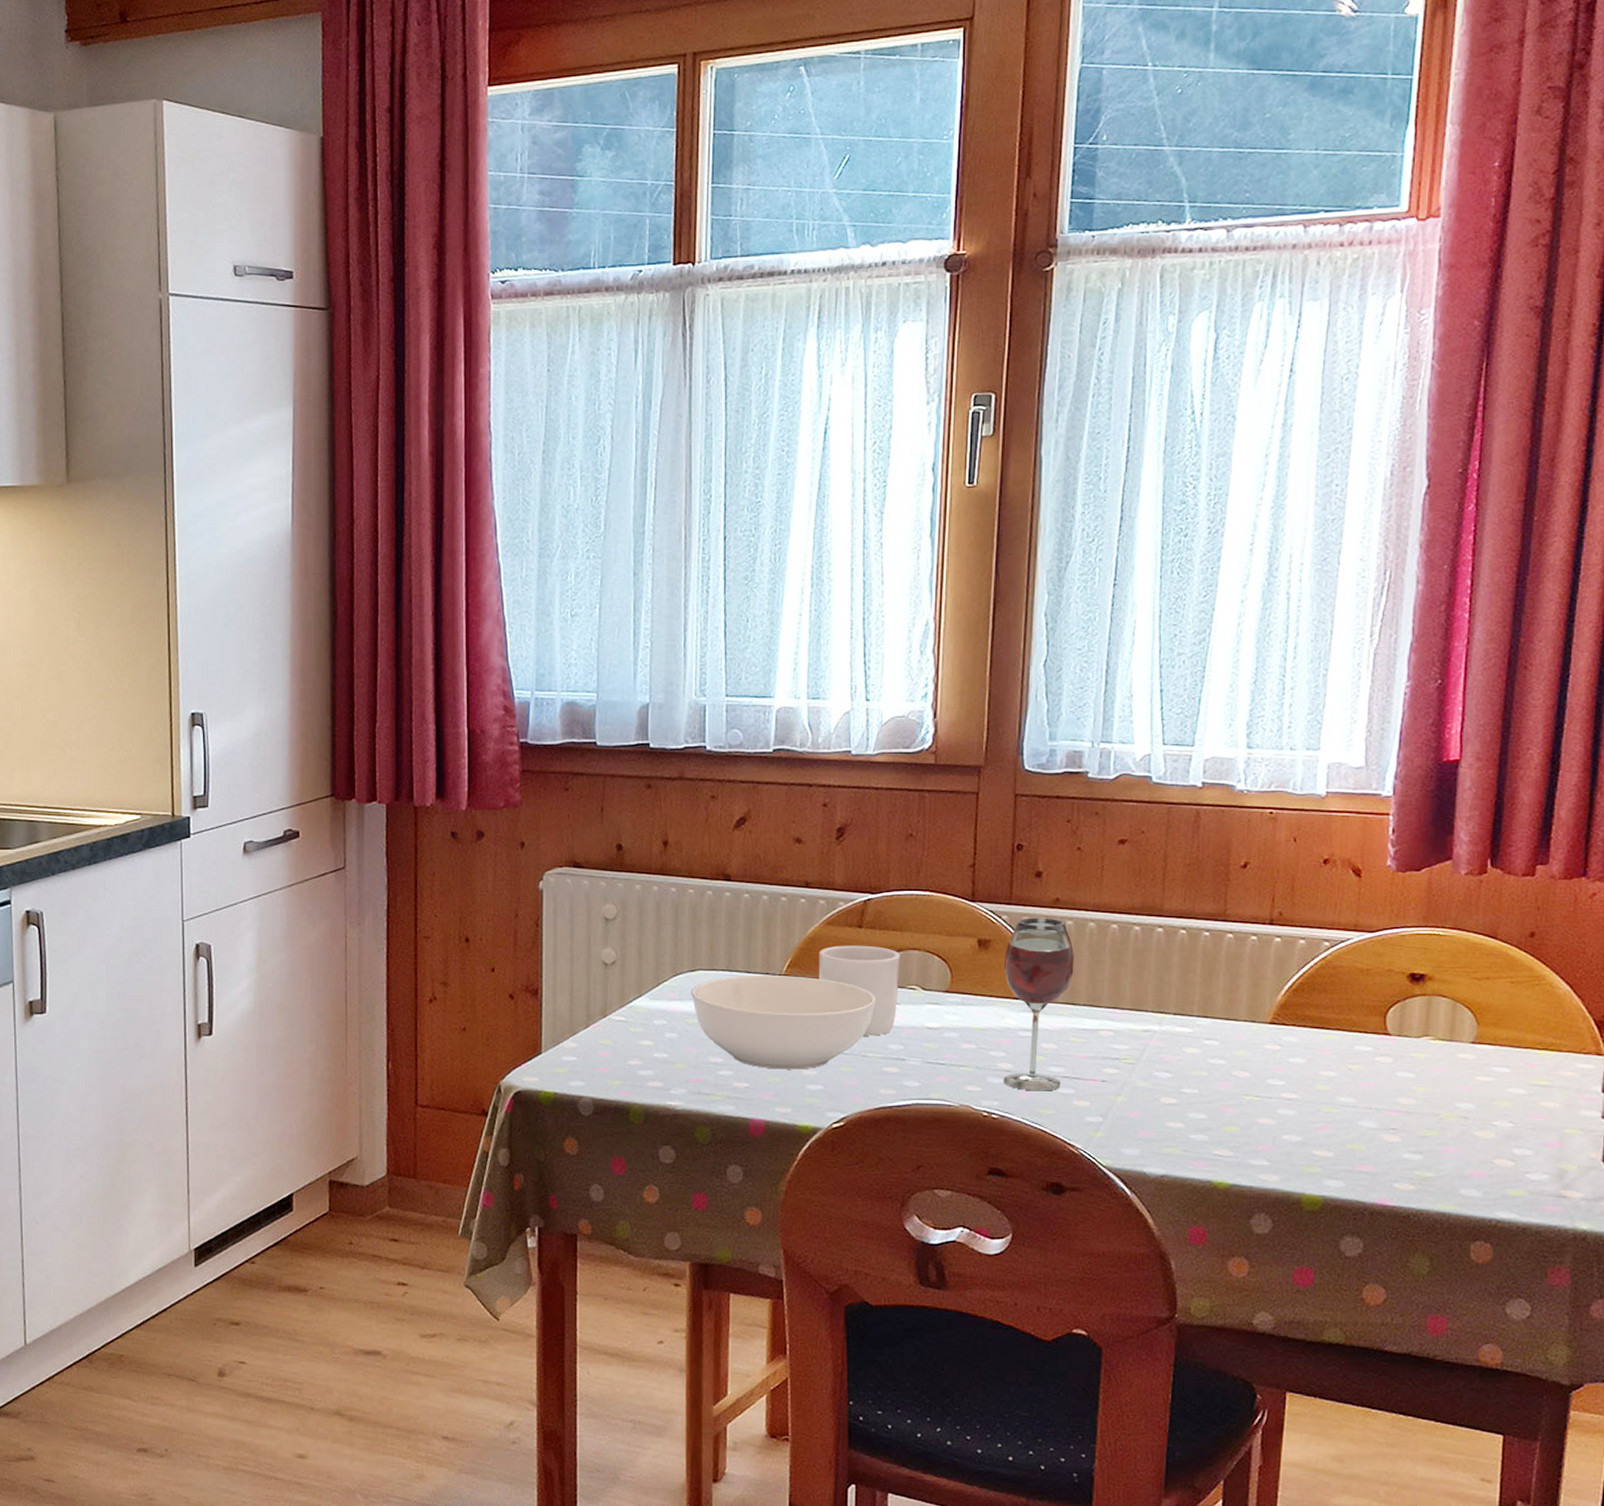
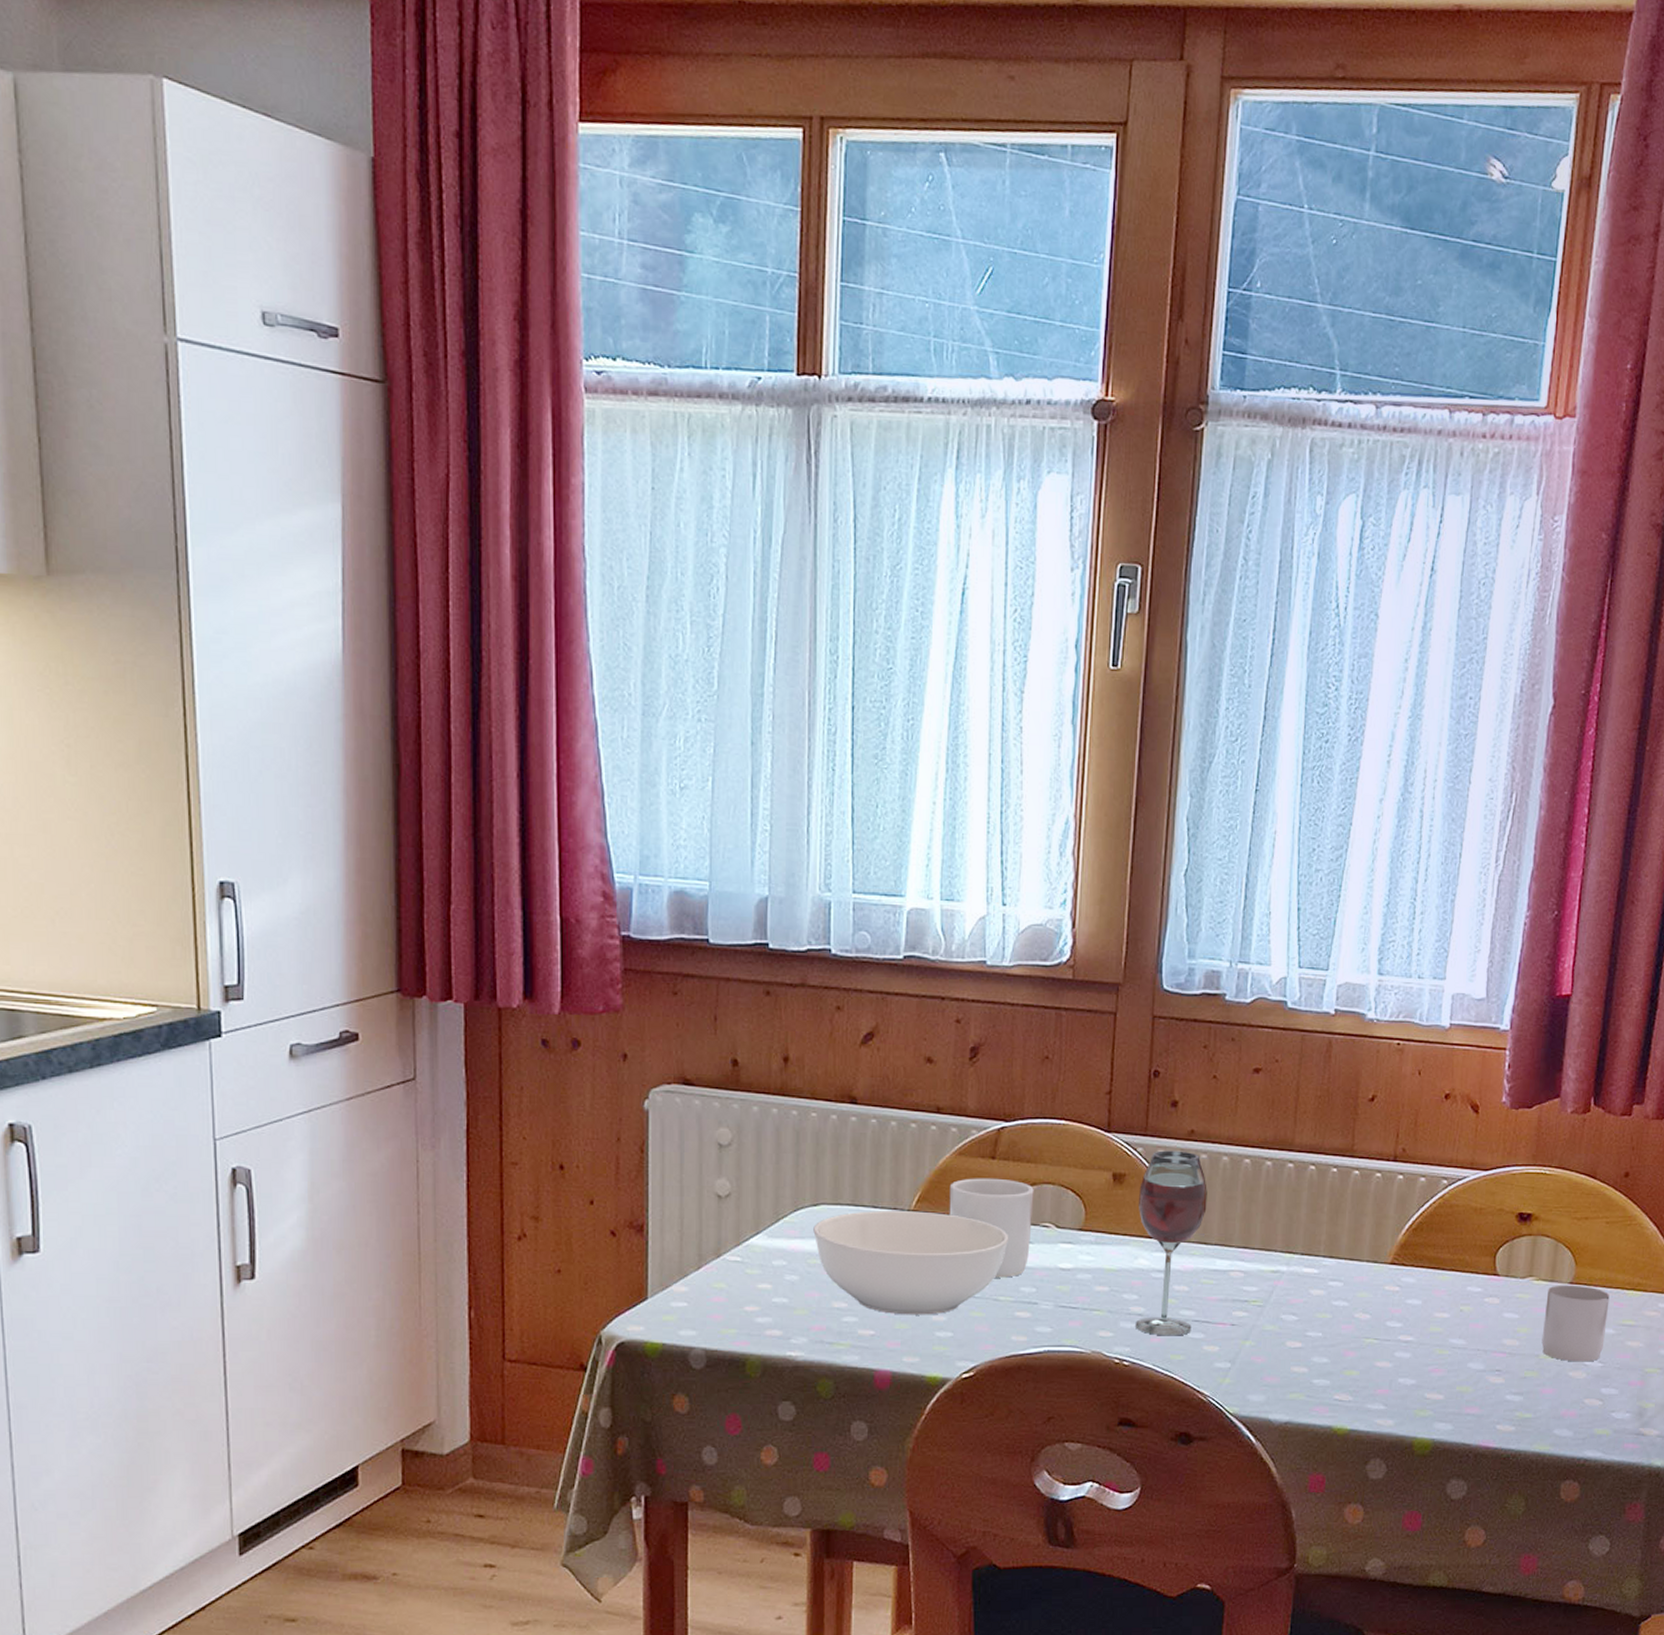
cup: none [1442,1044,1518,1122] -> present [1541,1285,1610,1362]

